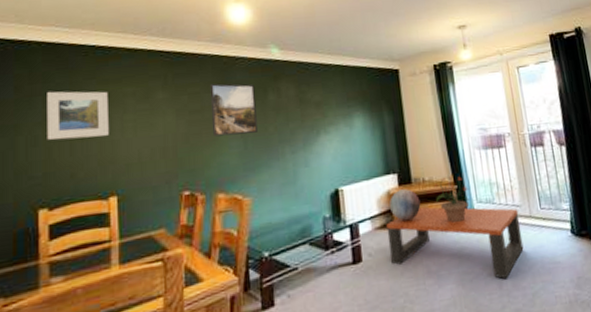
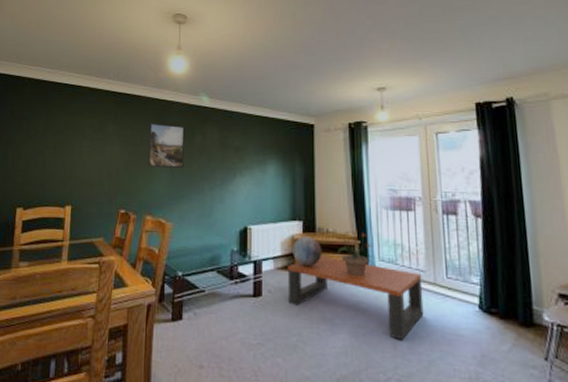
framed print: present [47,91,109,140] -> none [28,117,73,156]

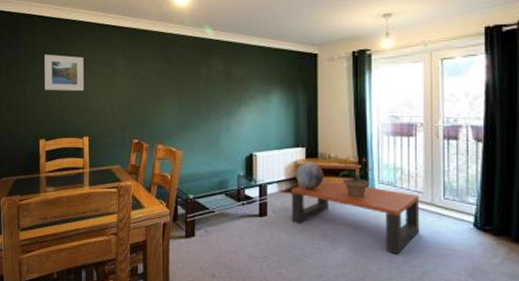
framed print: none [28,117,73,156] -> present [44,54,84,91]
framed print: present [148,123,185,168] -> none [156,56,191,99]

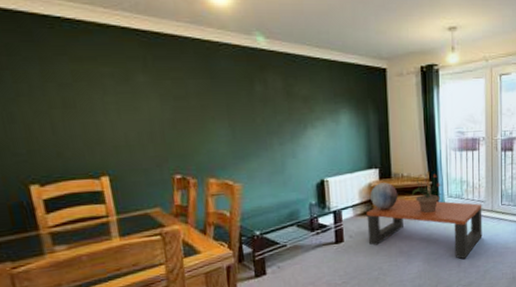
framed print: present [44,54,84,91] -> none [14,65,91,118]

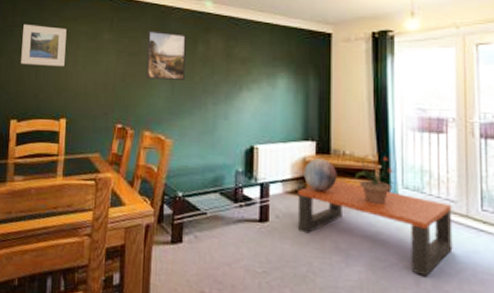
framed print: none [14,65,91,118] -> present [21,24,67,66]
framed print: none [192,70,245,124] -> present [146,31,186,80]

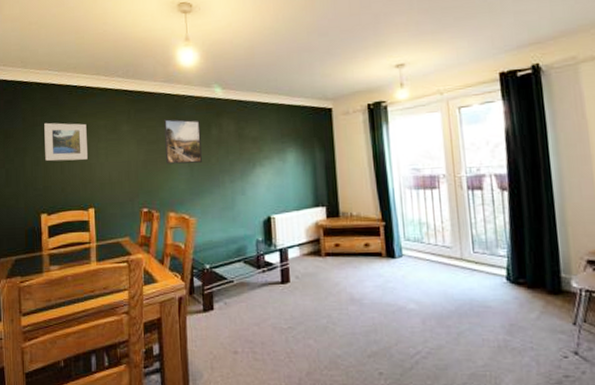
coffee table: present [297,180,453,277] -> none [313,239,452,316]
decorative sphere: present [304,158,338,192] -> none [317,221,348,251]
potted plant: present [355,153,395,206] -> none [362,213,397,258]

